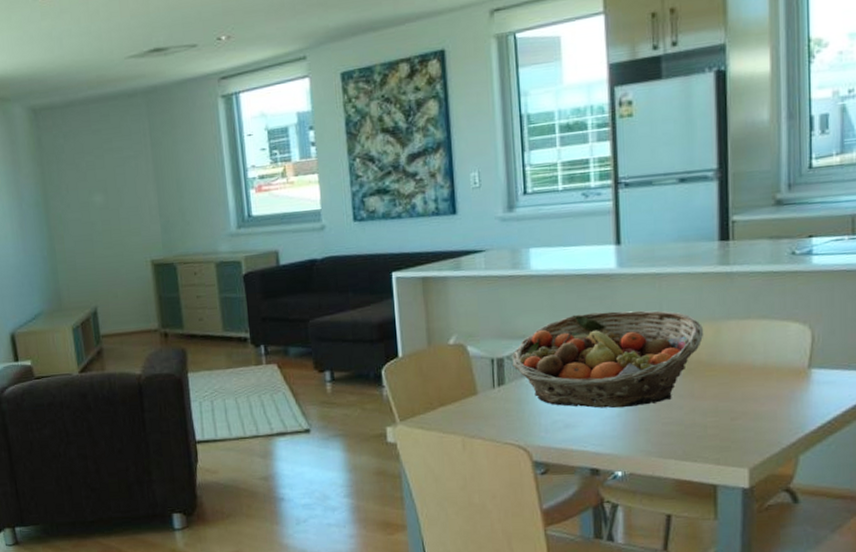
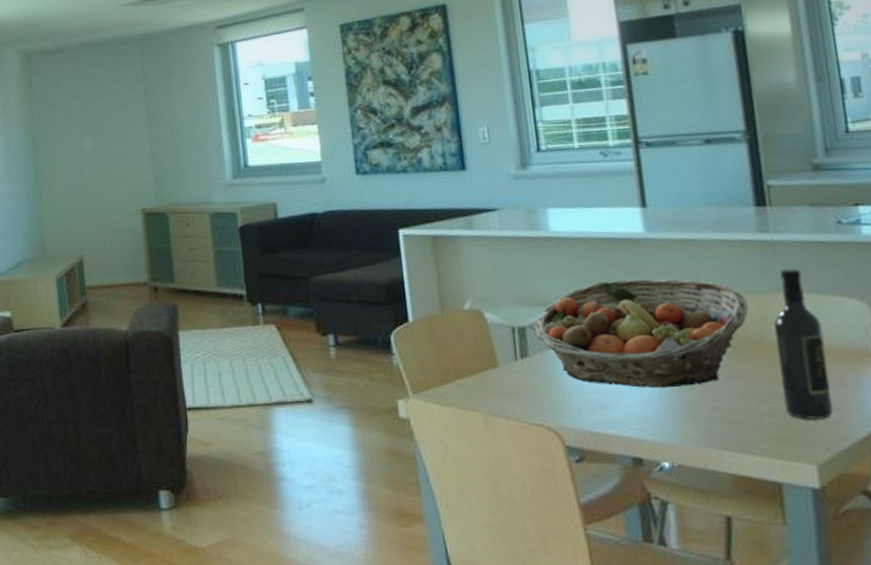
wine bottle: none [725,297,768,430] -> present [774,268,834,420]

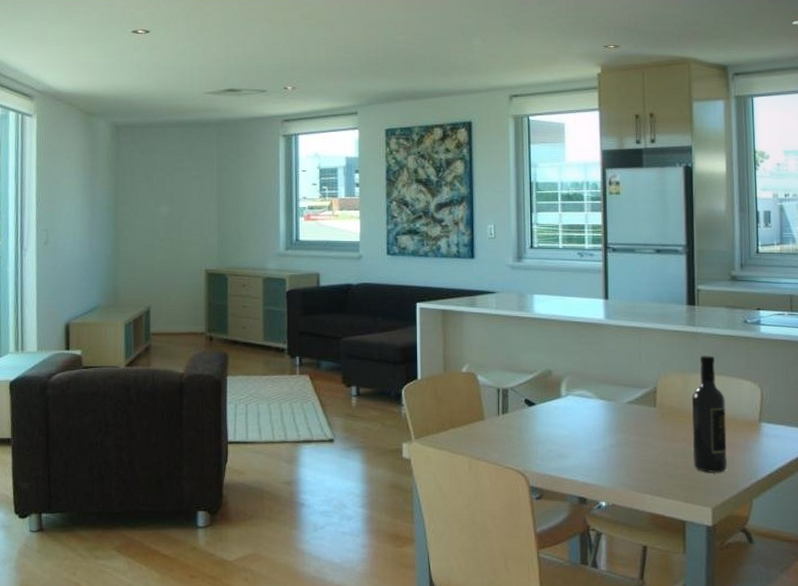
fruit basket: present [534,279,748,389] -> none [515,356,674,444]

